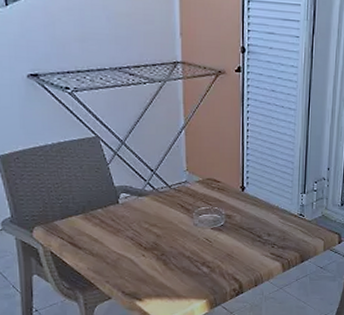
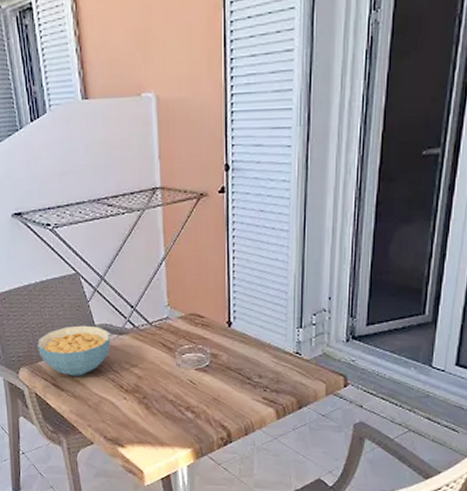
cereal bowl: none [54,186,129,235] -> present [38,325,110,376]

